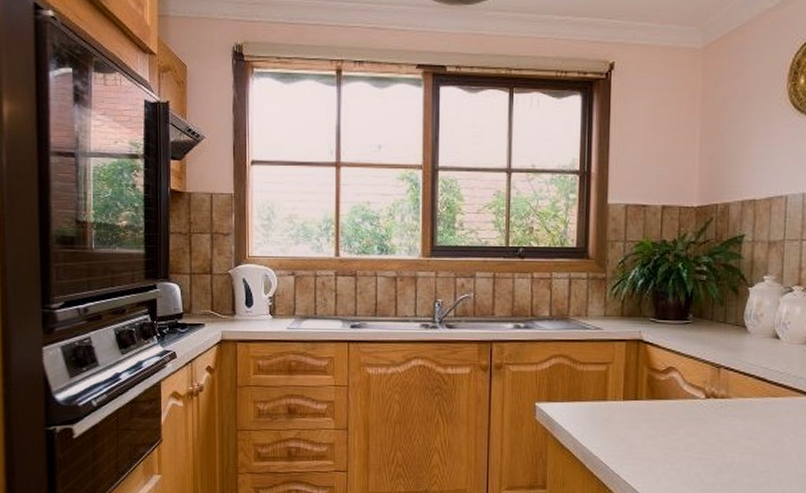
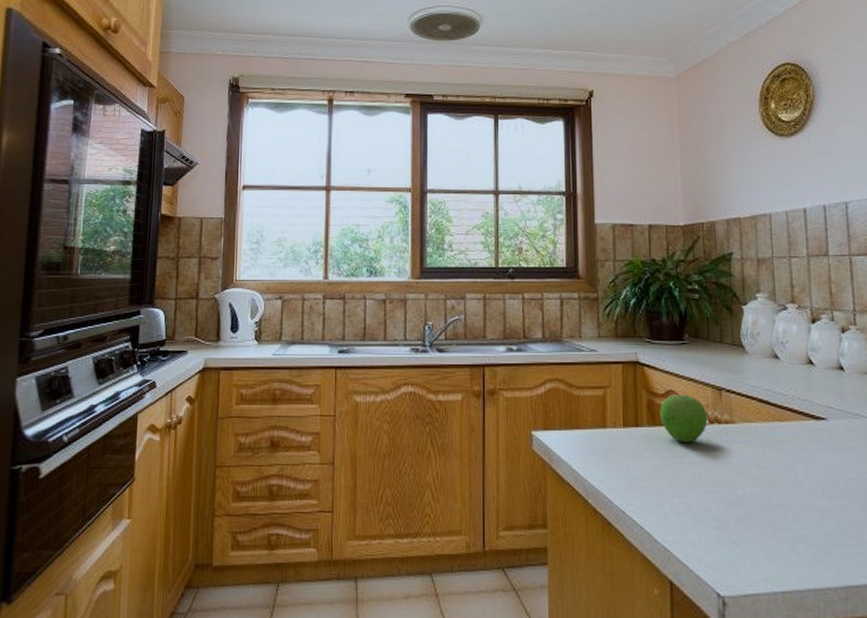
fruit: none [659,371,705,415] -> present [660,395,708,442]

